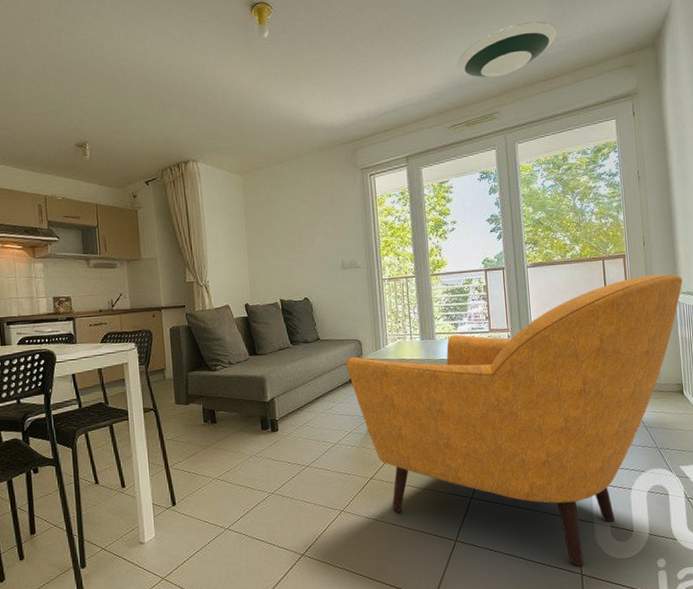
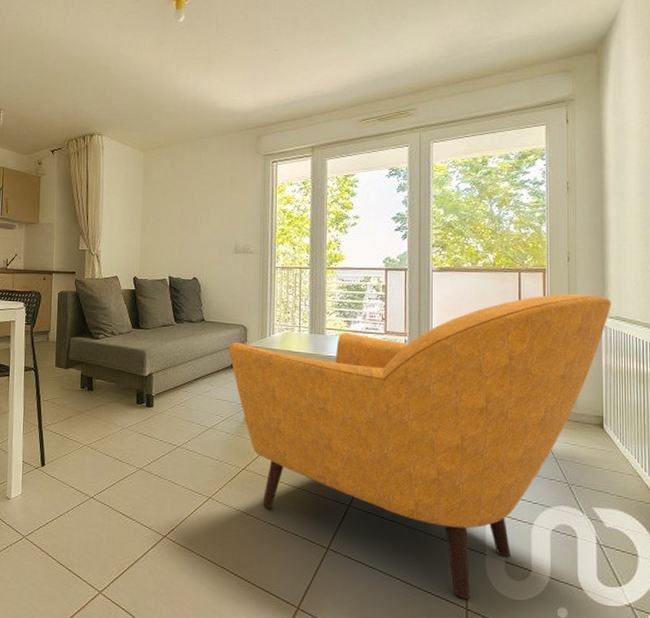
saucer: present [457,21,558,78] -> none [374,20,487,73]

